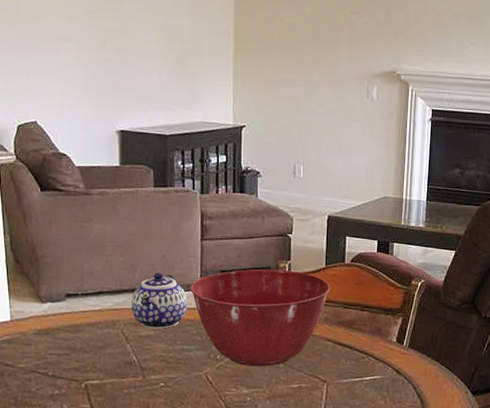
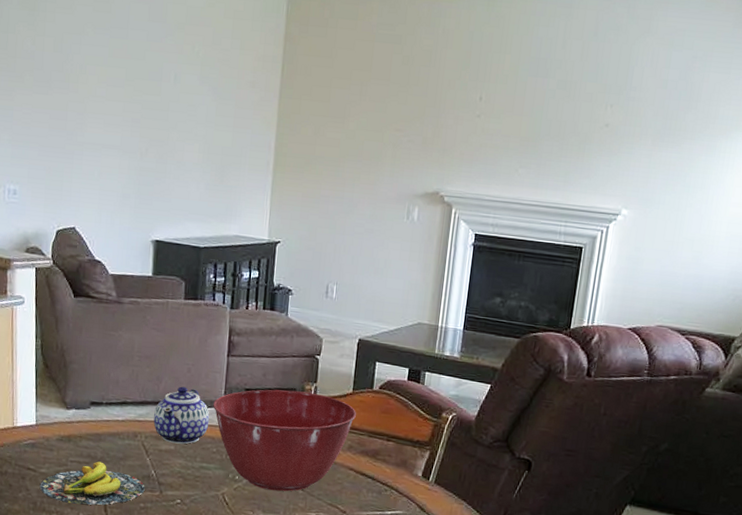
banana: none [19,352,128,396] -> present [39,461,145,505]

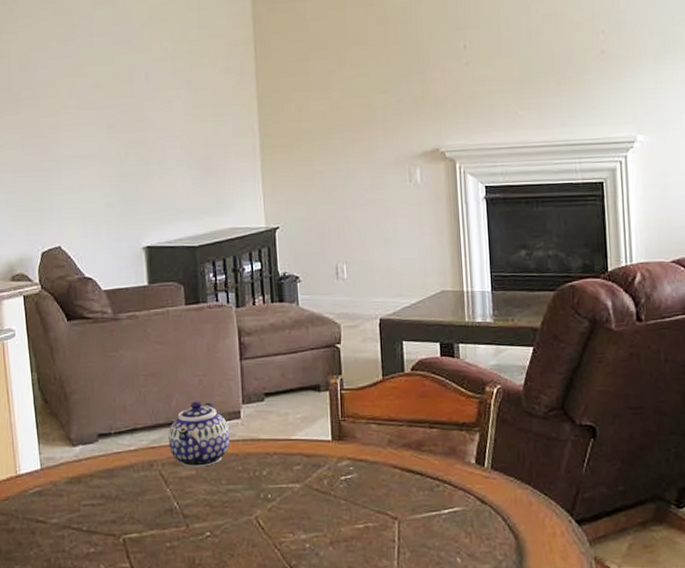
banana: present [39,461,145,505] -> none [52,501,169,554]
mixing bowl: present [213,389,356,492] -> none [232,386,390,506]

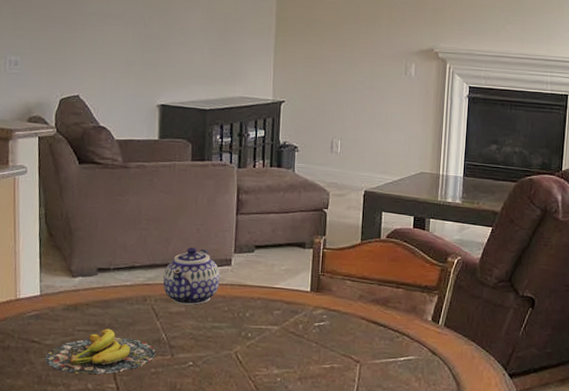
banana: none [52,501,169,554] -> present [45,328,156,375]

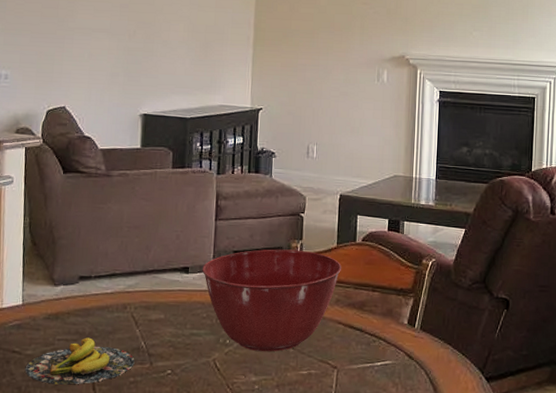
teapot: present [163,247,220,305] -> none [143,253,199,312]
mixing bowl: none [223,244,365,346] -> present [202,249,341,352]

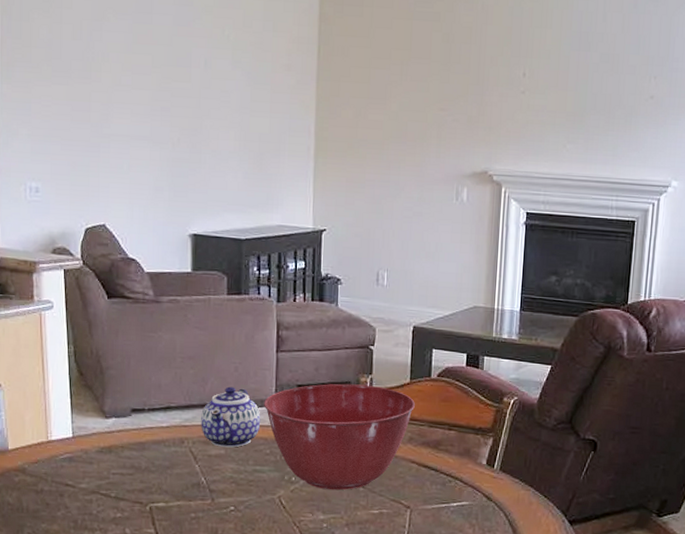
banana: present [25,337,135,385] -> none [80,472,195,519]
teapot: none [143,253,199,312] -> present [201,386,261,448]

